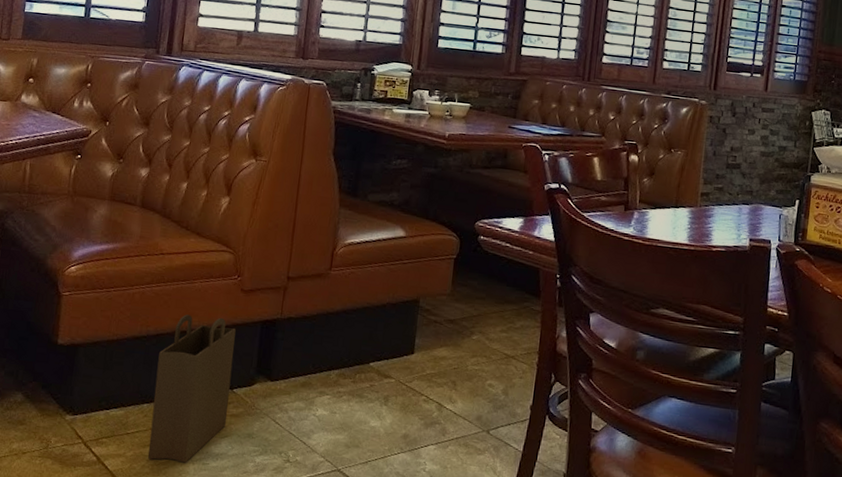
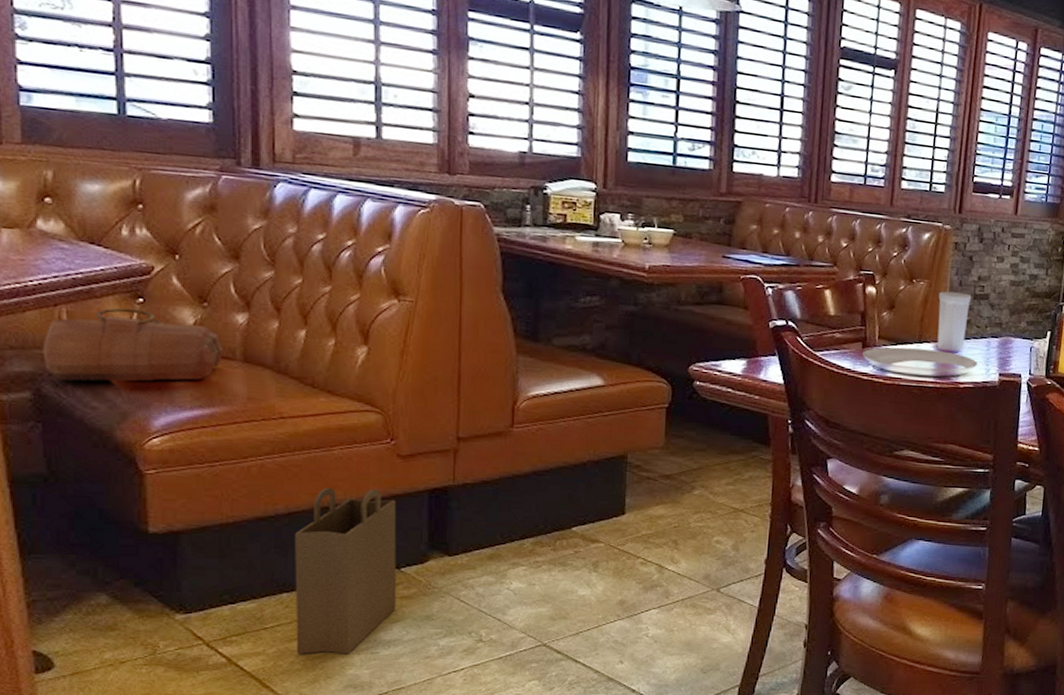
handbag: none [9,162,129,221] -> present [42,308,224,382]
plate: none [624,210,729,240] -> present [861,347,977,377]
cup: none [692,160,725,217] -> present [937,291,972,352]

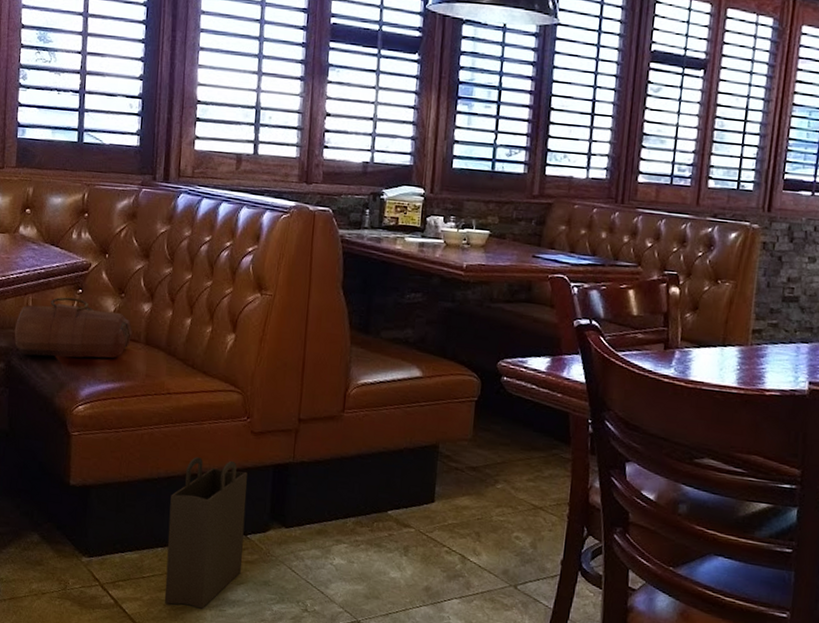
plate: present [861,347,977,377] -> none [663,349,785,383]
cup: present [937,291,972,352] -> none [742,292,780,357]

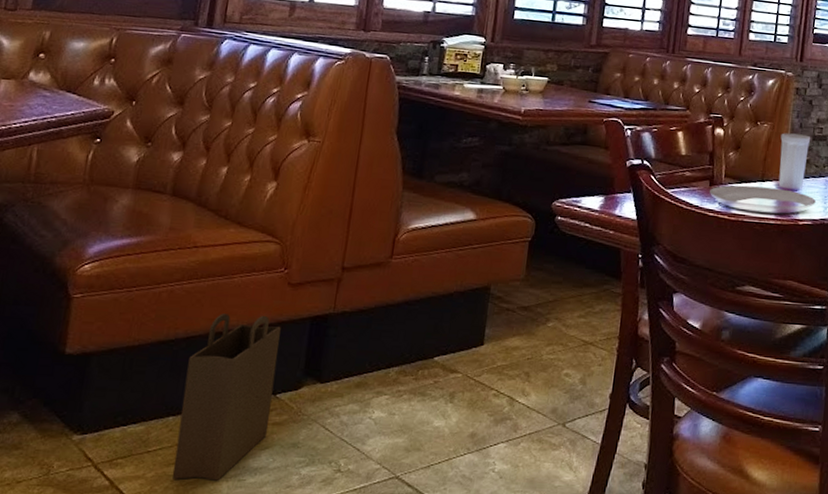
handbag: present [14,297,133,358] -> none [10,147,158,213]
plate: none [663,349,785,383] -> present [709,185,816,214]
cup: none [742,292,780,357] -> present [778,133,811,190]

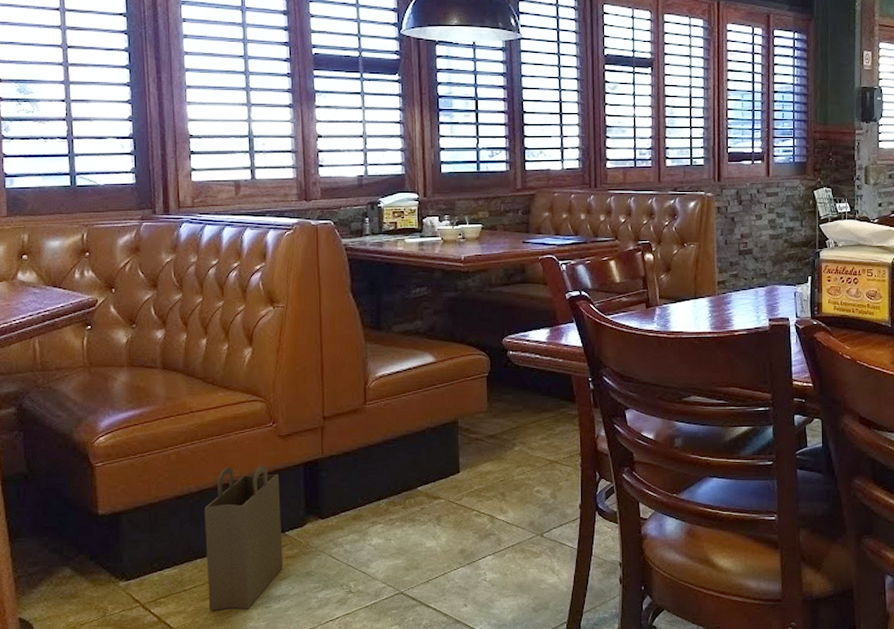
plate: present [709,185,816,214] -> none [646,304,748,328]
cup: present [778,133,811,190] -> none [708,250,737,304]

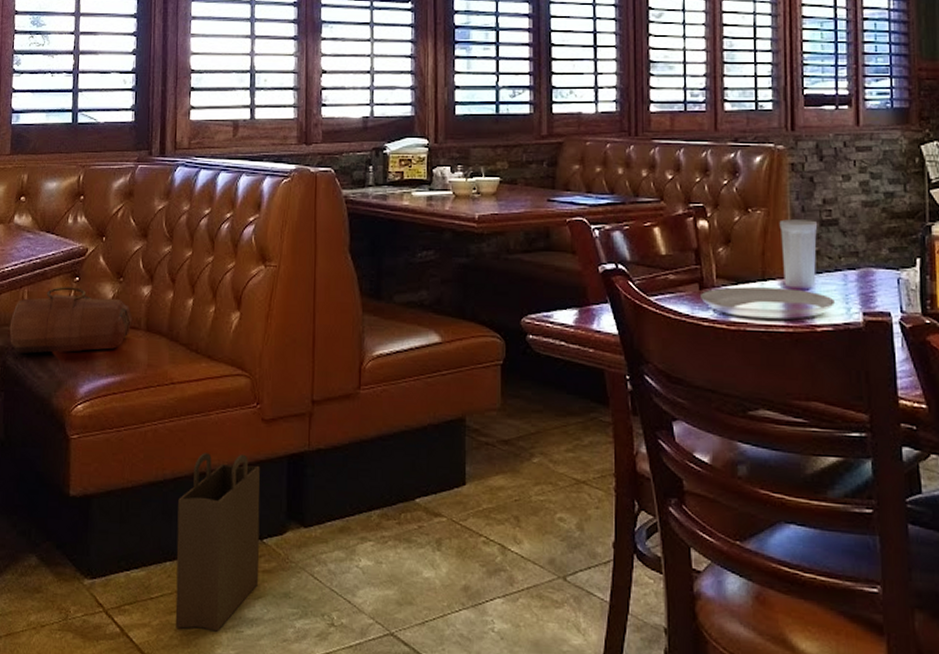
handbag: none [22,335,148,396] -> present [9,287,133,354]
plate: none [646,304,748,328] -> present [699,287,835,320]
cup: none [708,250,737,304] -> present [779,219,818,289]

